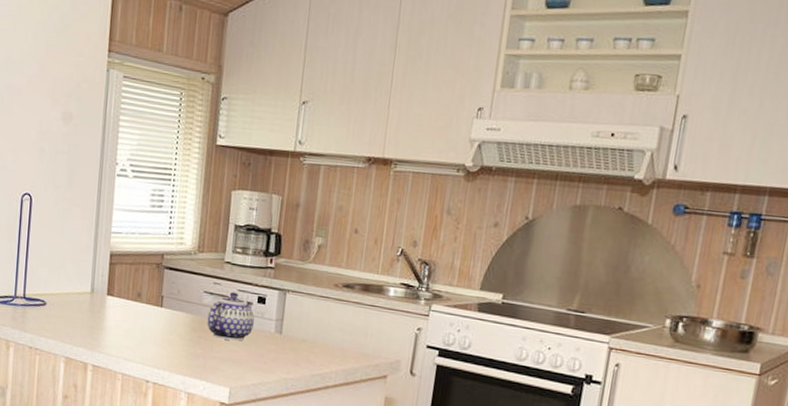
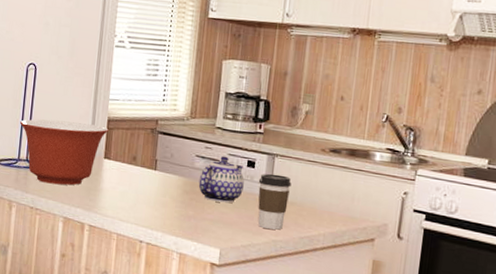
mixing bowl: none [15,253,111,324] -> present [19,119,109,185]
coffee cup: none [268,309,303,368] -> present [258,173,292,230]

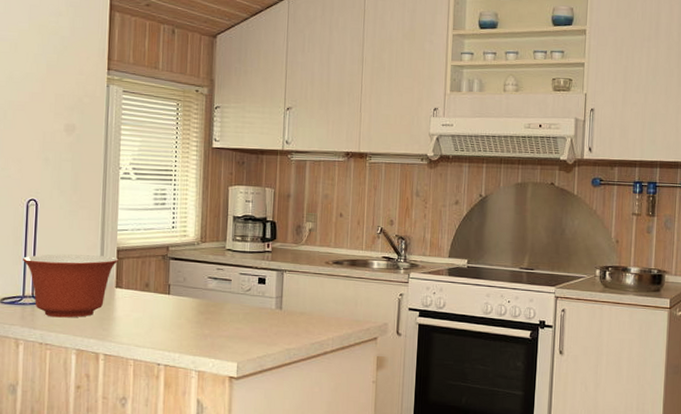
teapot: present [198,156,244,204] -> none [212,275,256,319]
coffee cup: present [258,173,292,230] -> none [269,288,300,339]

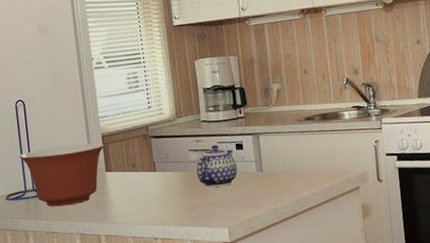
teapot: none [212,275,256,319] -> present [196,144,237,188]

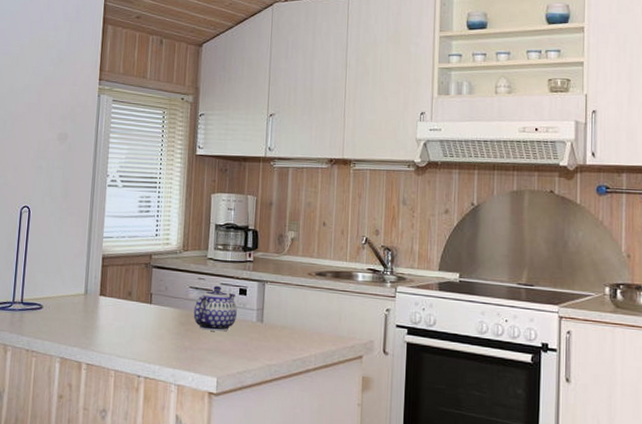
mixing bowl: present [19,143,105,207] -> none [13,260,103,325]

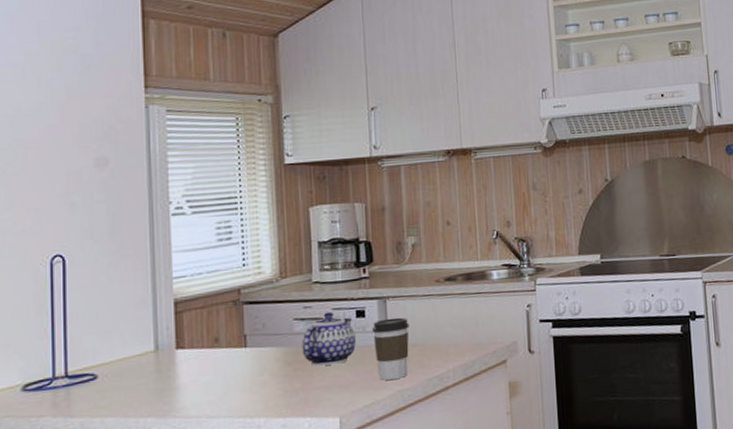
coffee cup: none [250,299,282,354] -> present [371,317,409,380]

